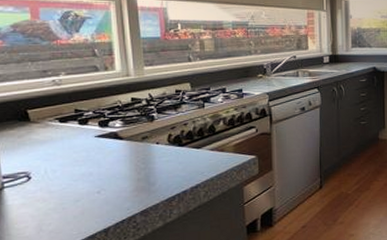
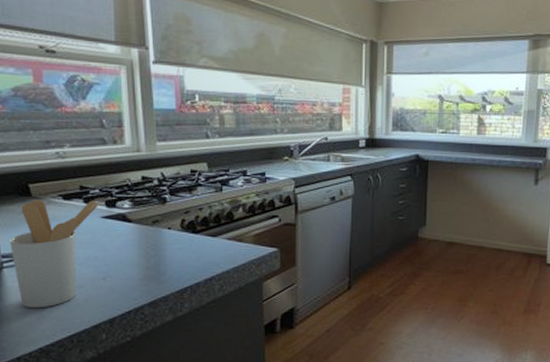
utensil holder: none [10,121,92,224] -> present [10,199,98,309]

